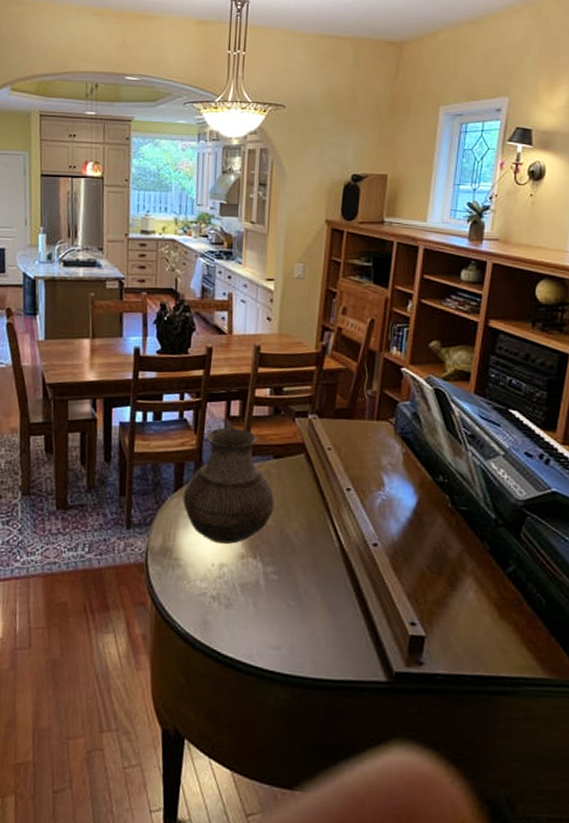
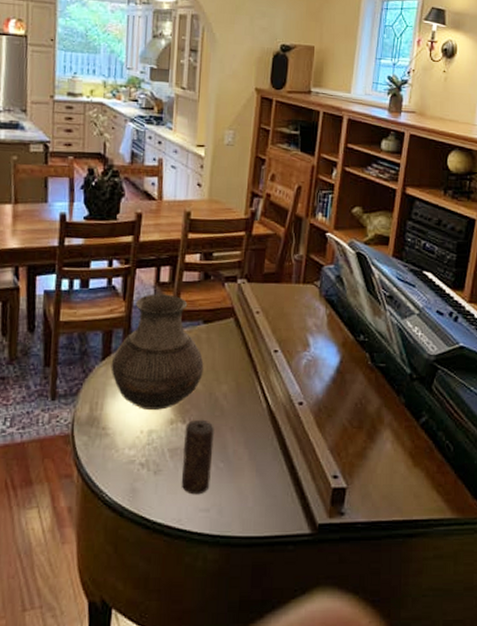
candle: none [252,555,285,632] -> present [181,419,214,495]

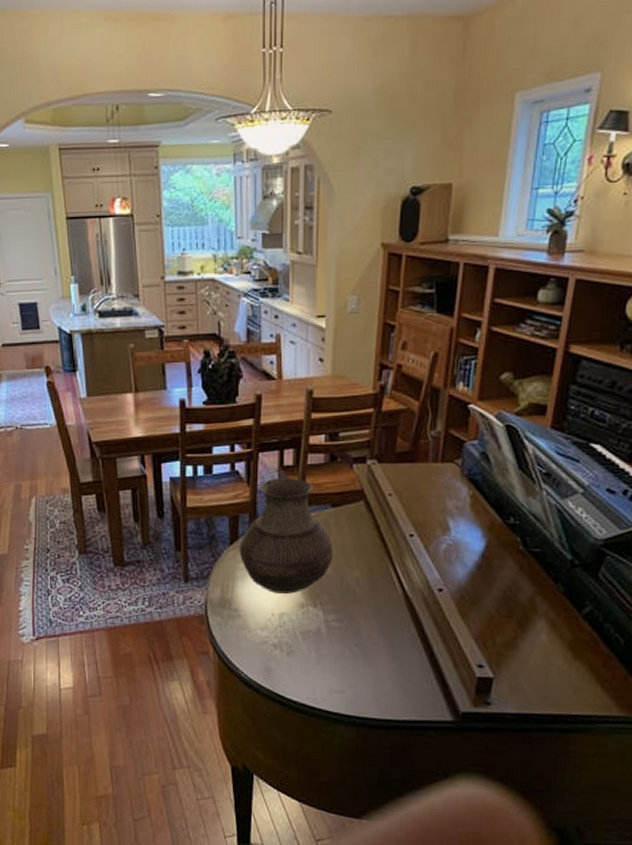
candle: present [181,419,214,495] -> none [314,603,347,677]

